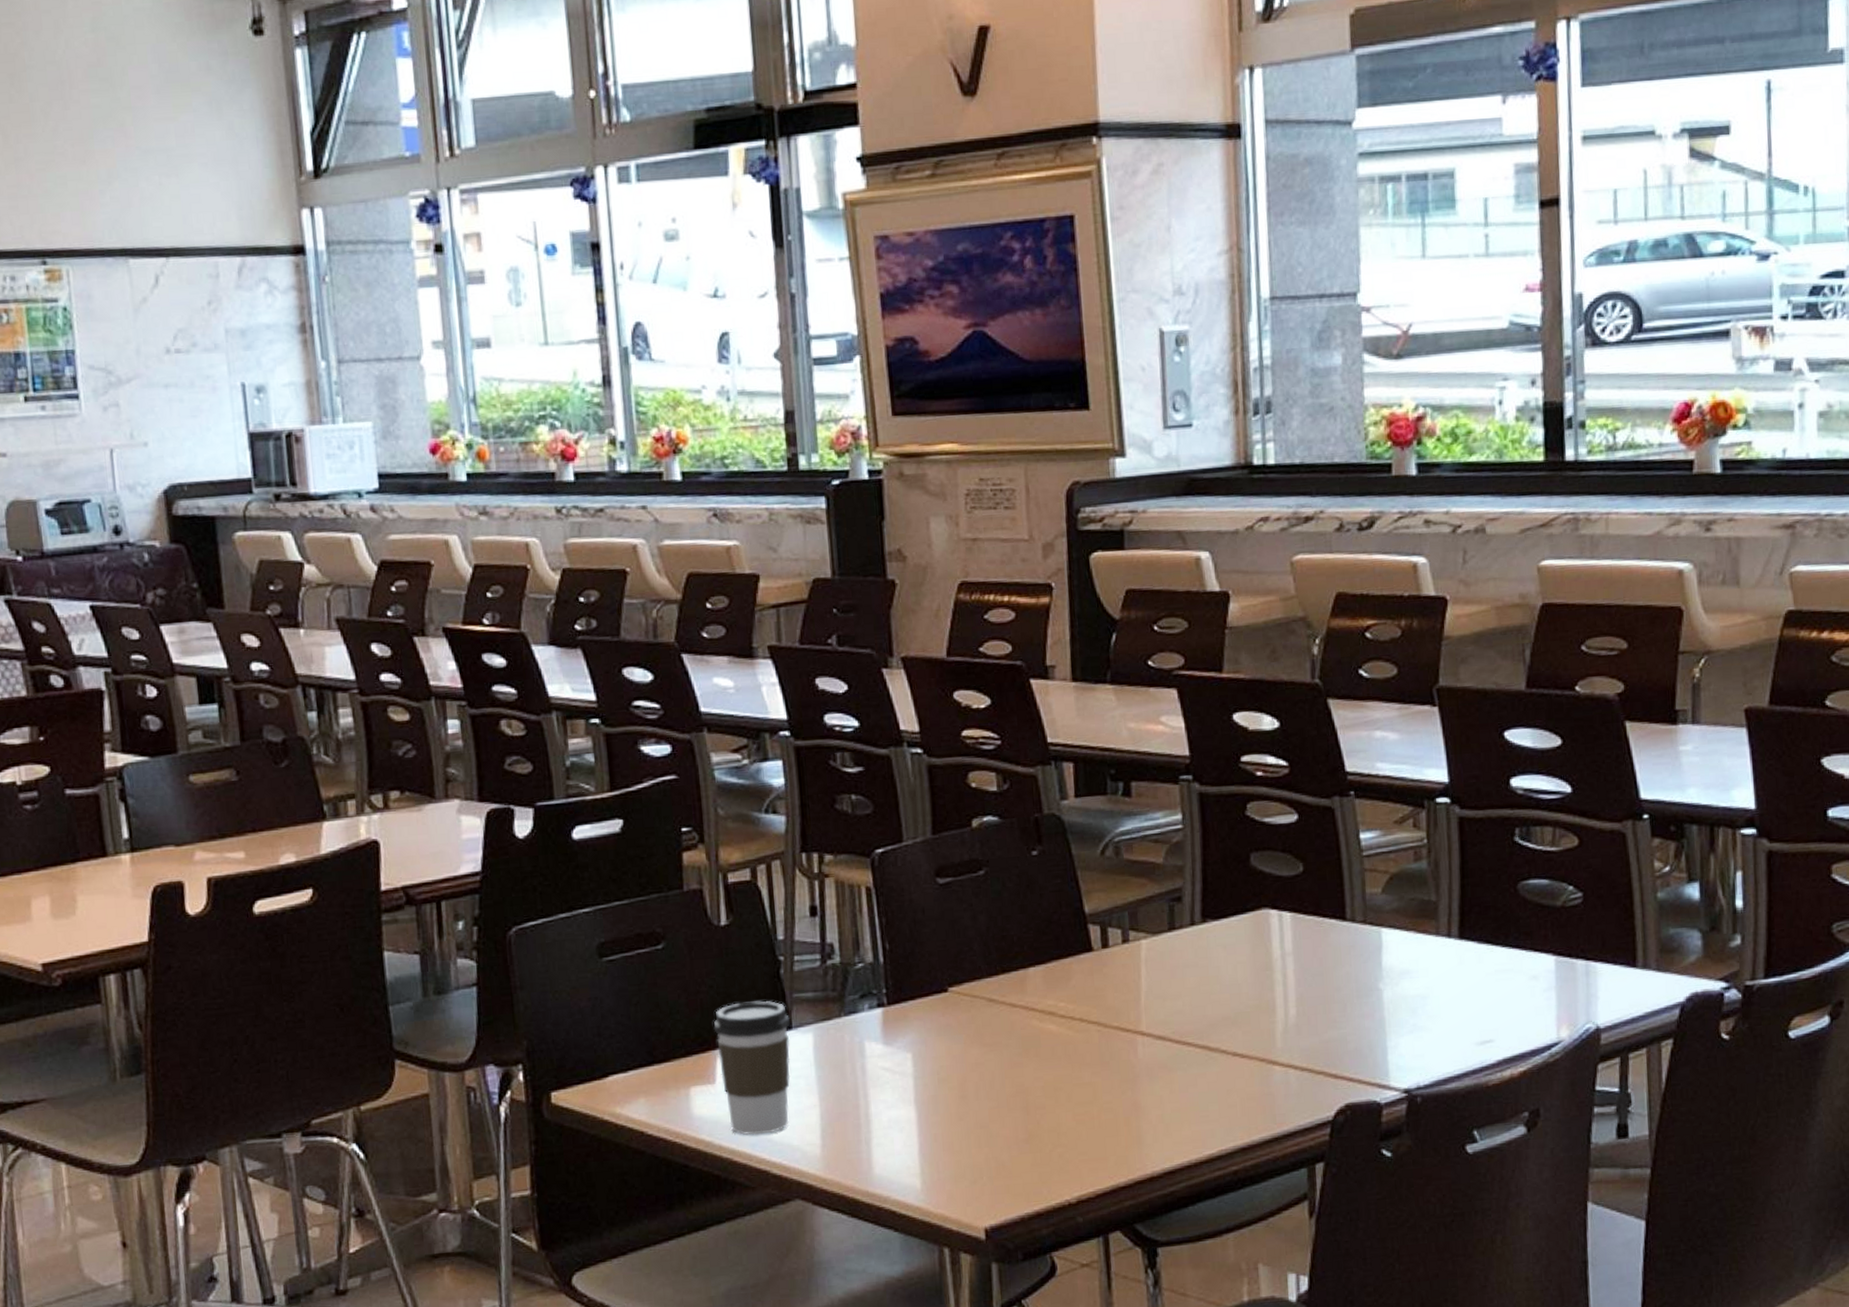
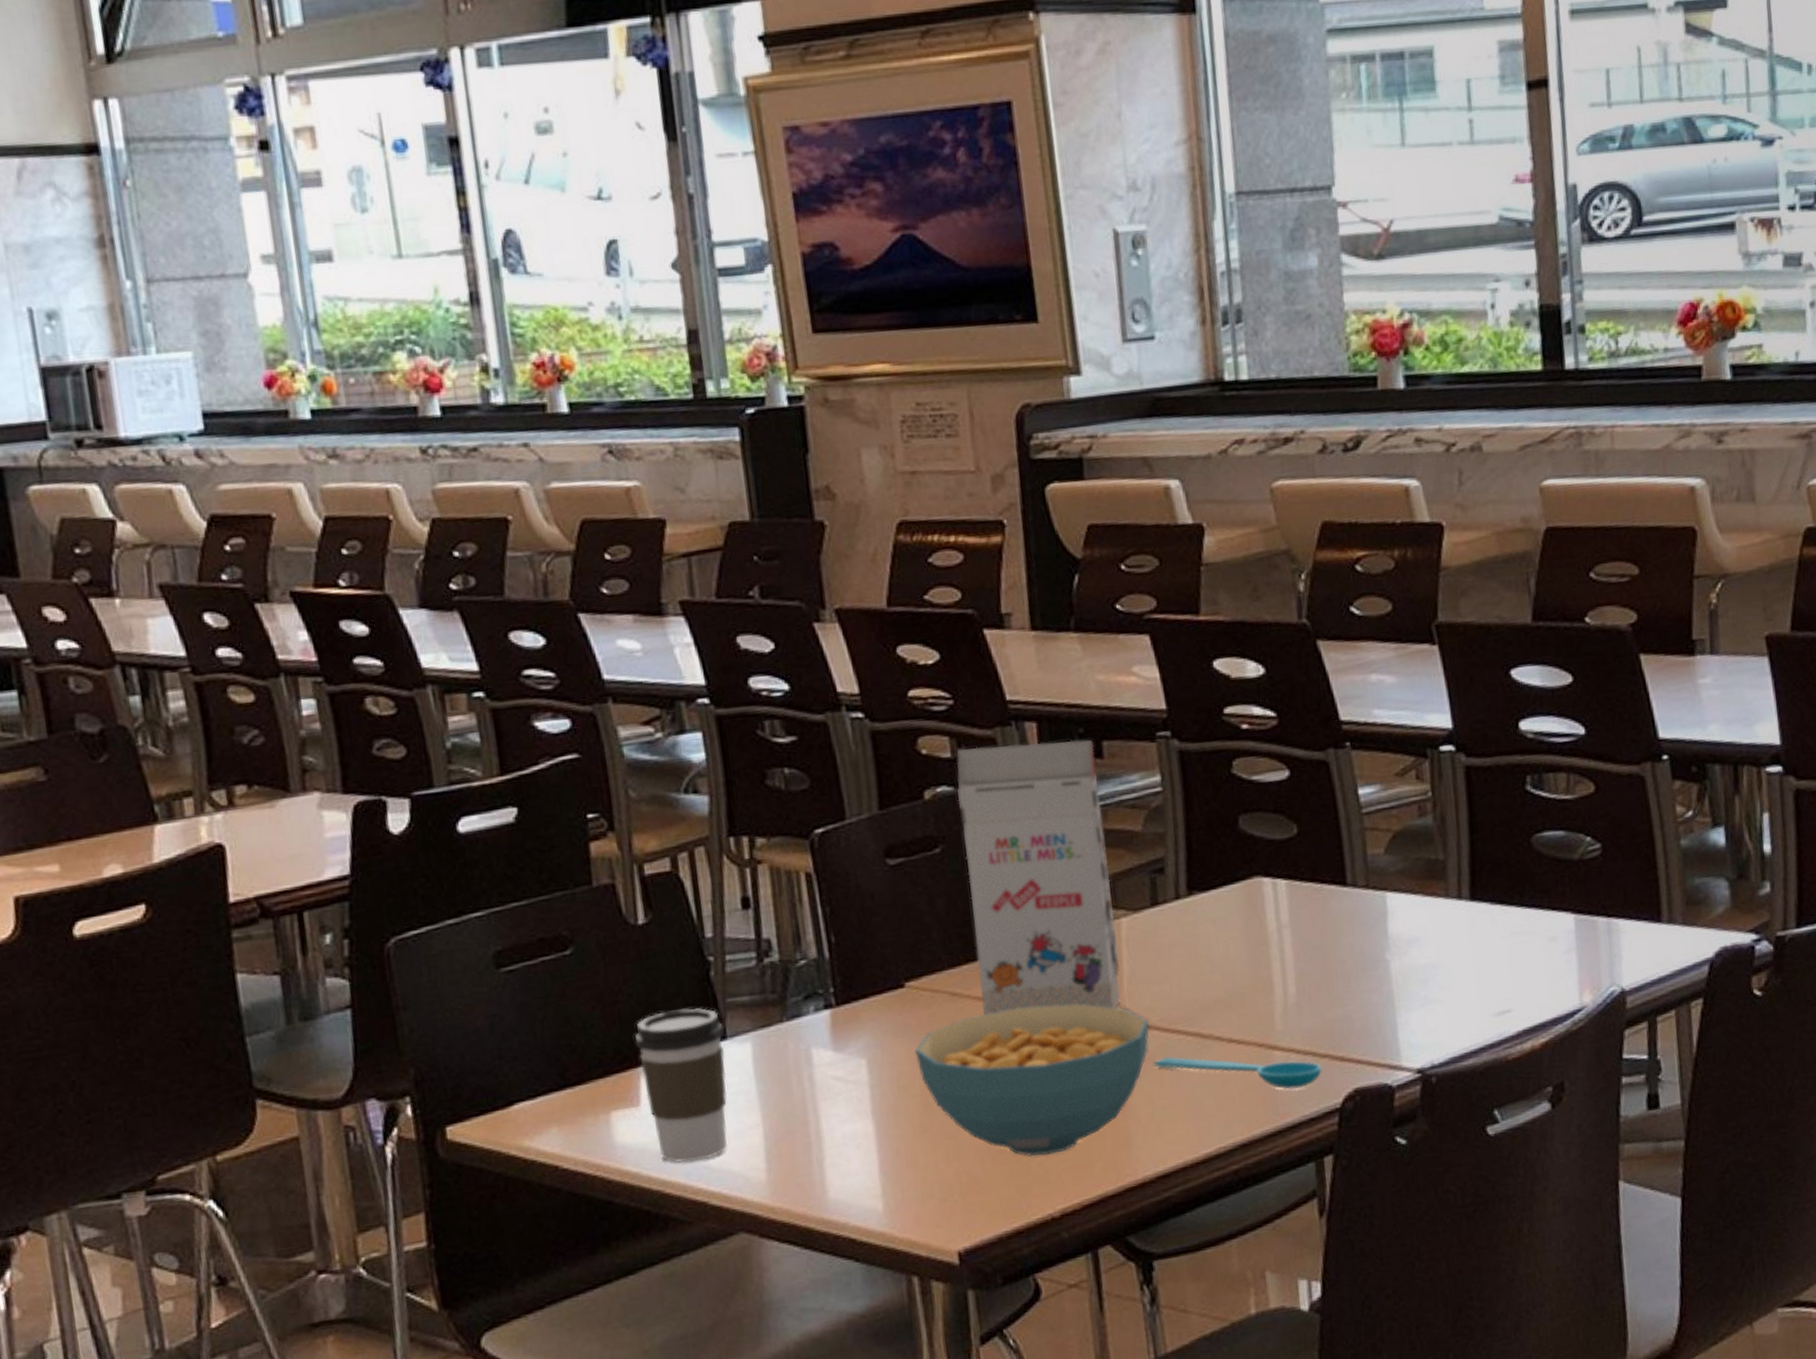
cereal bowl: none [954,1014,1163,1148] -> present [915,1003,1149,1157]
gift box: none [1001,780,1139,1021] -> present [956,739,1120,1016]
spoon: none [1165,1065,1317,1102] -> present [1154,1056,1322,1090]

